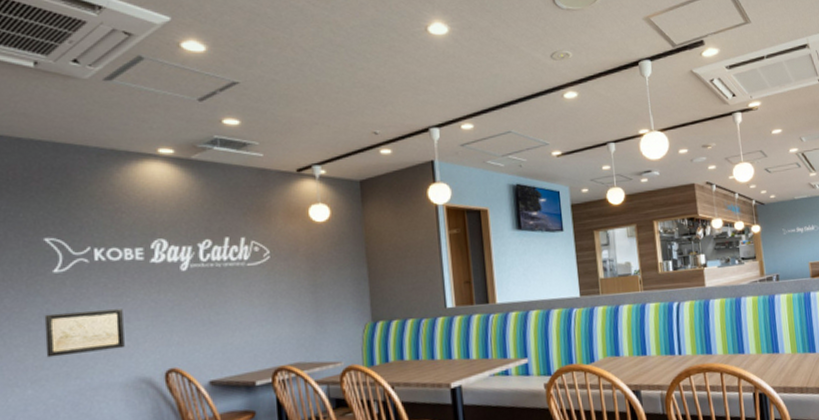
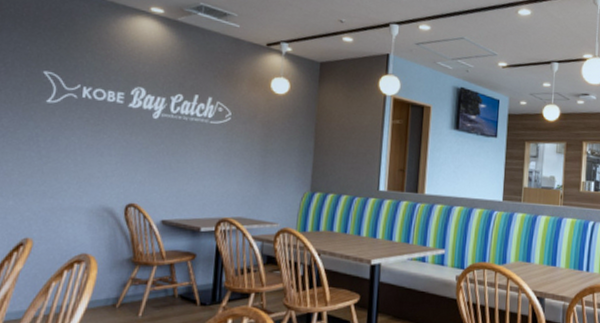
wall art: present [44,309,125,358] -> none [29,137,99,179]

